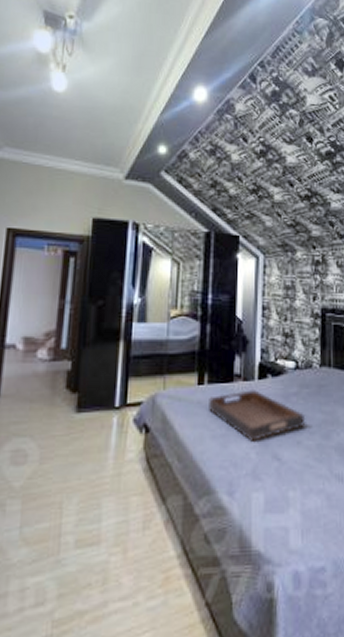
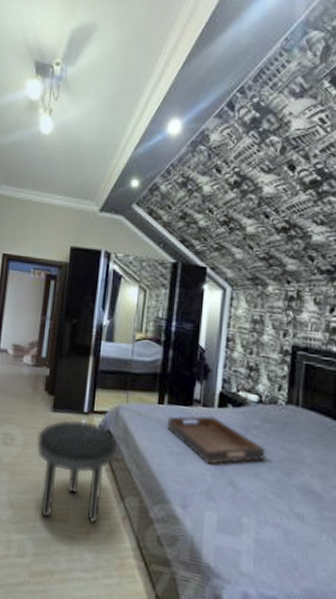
side table: none [57,417,156,548] -> present [36,419,118,525]

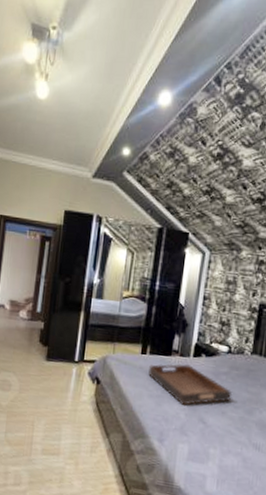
side table: present [36,419,118,525] -> none [31,367,105,457]

